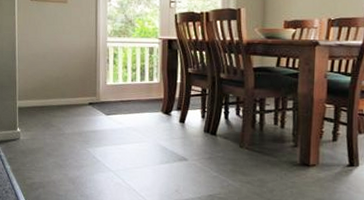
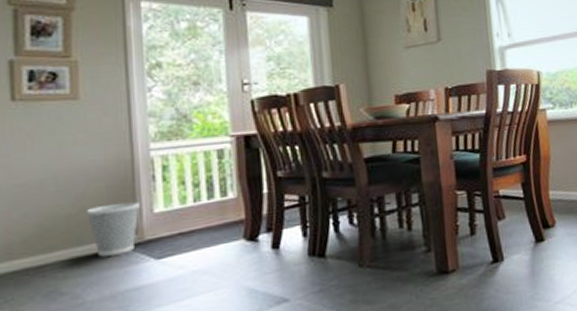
wastebasket: none [68,74,100,108] -> present [87,201,141,257]

